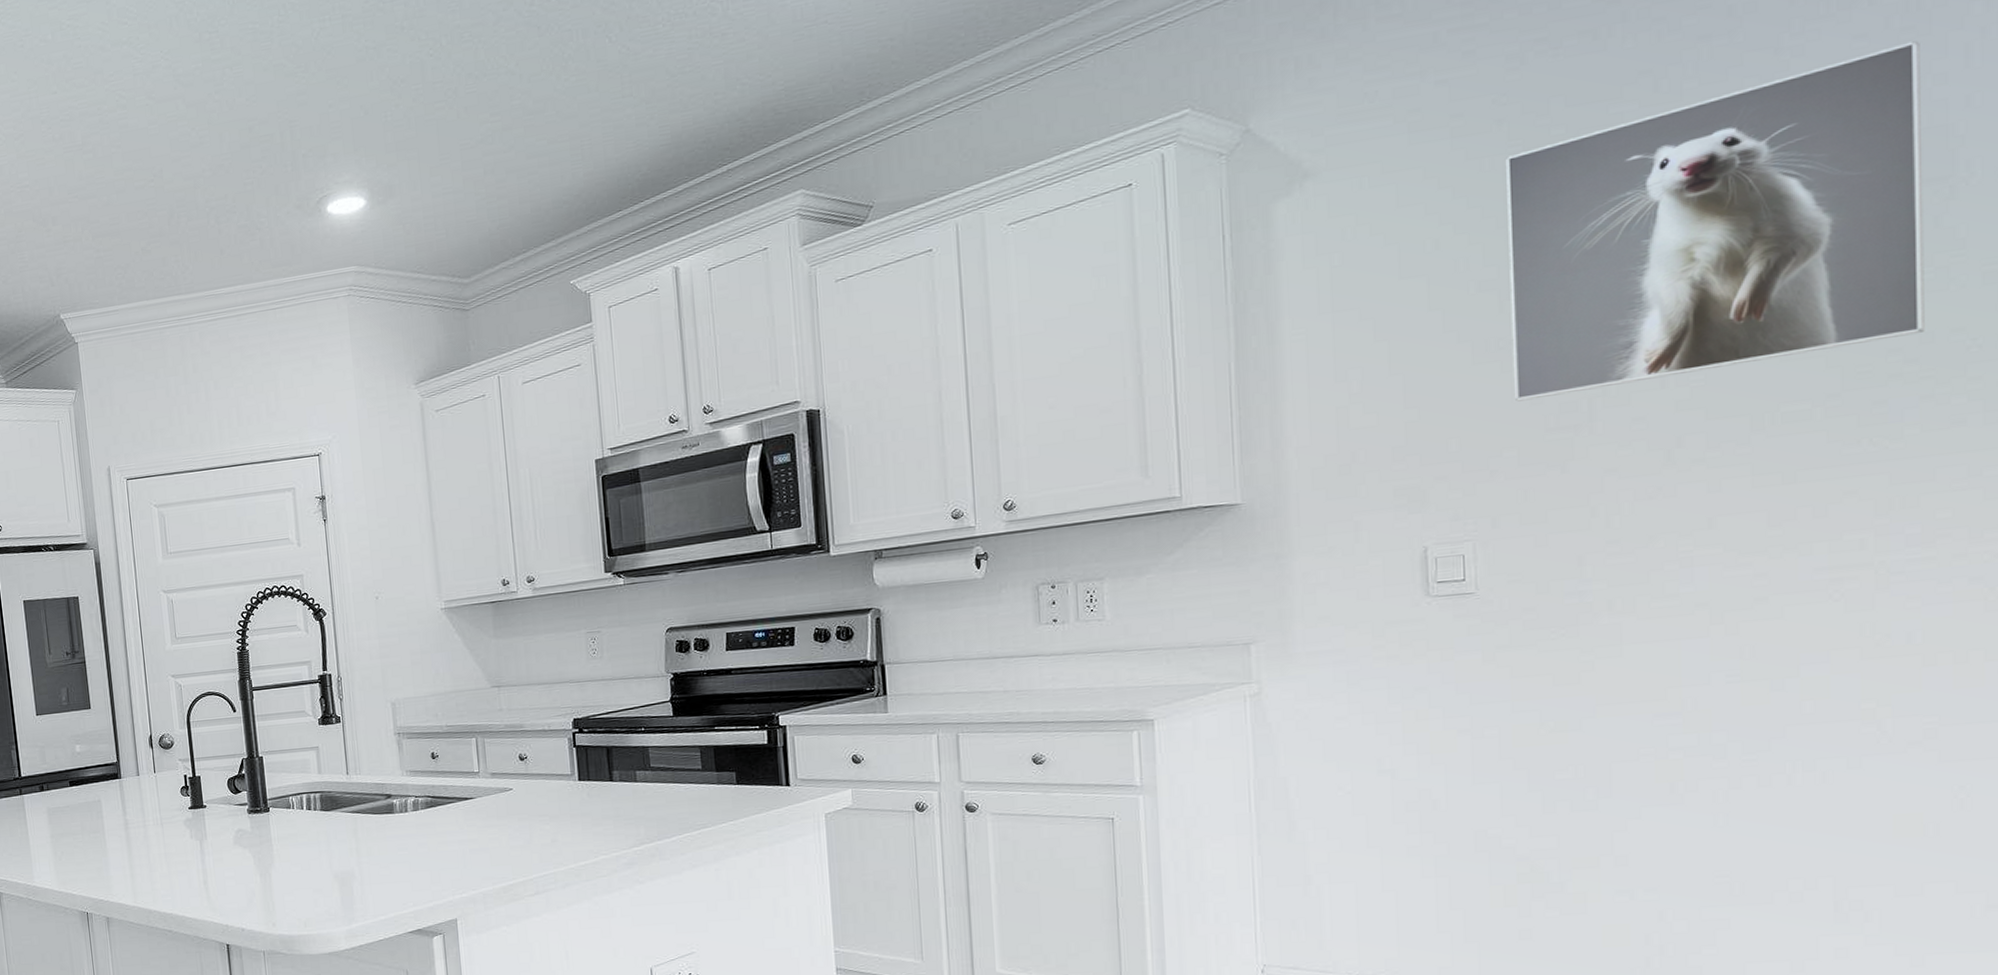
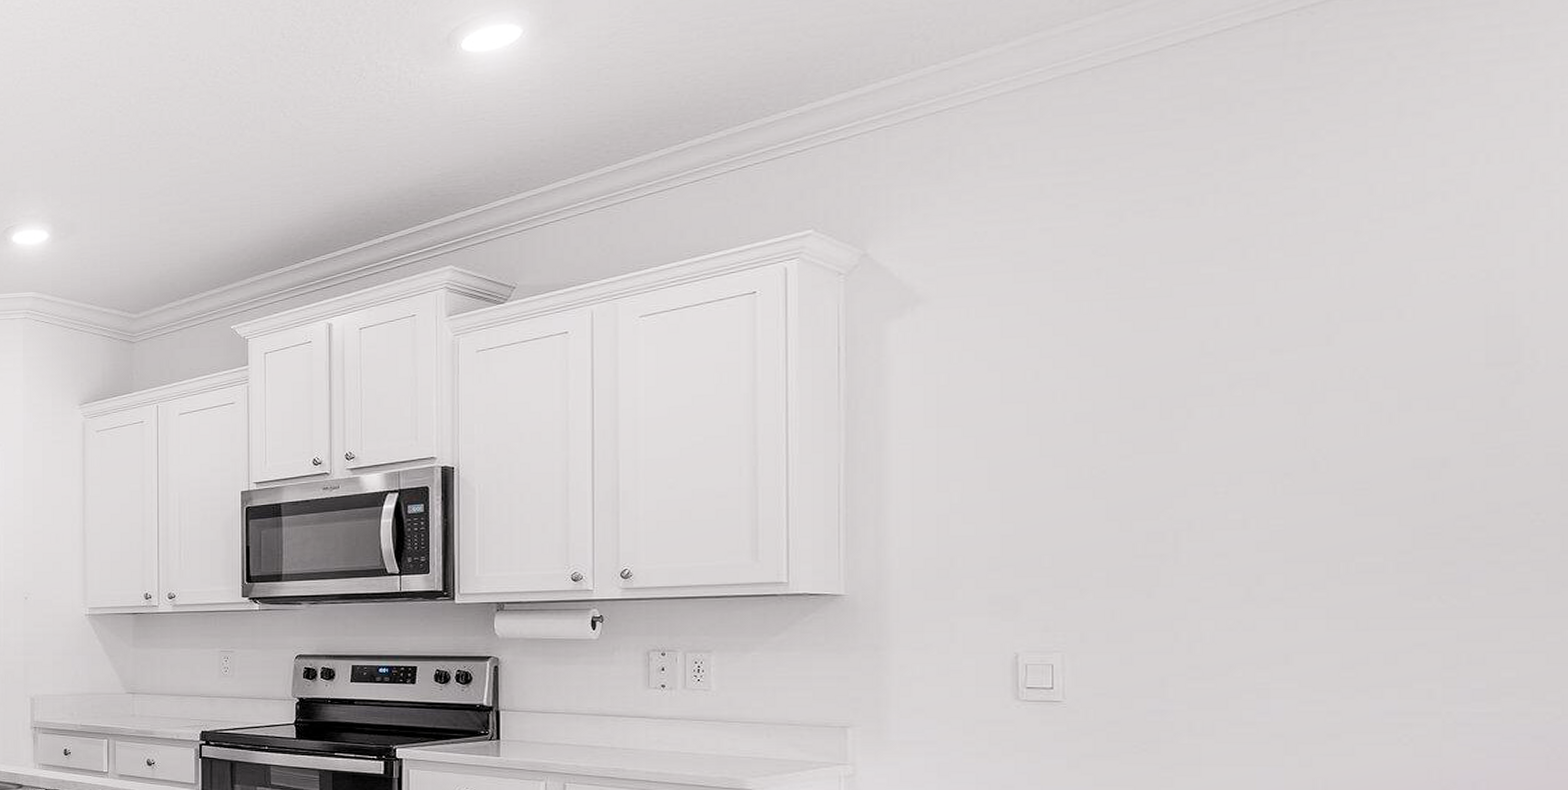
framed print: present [1506,41,1925,402] -> none [1104,237,1491,527]

